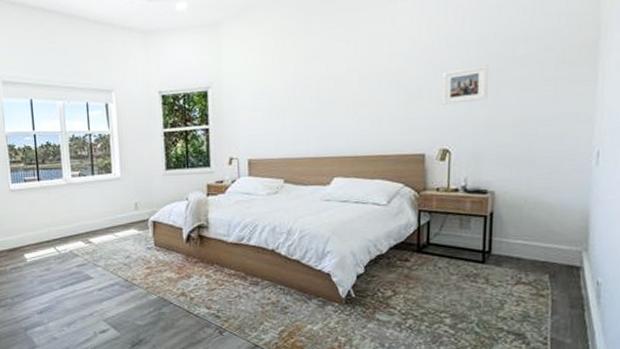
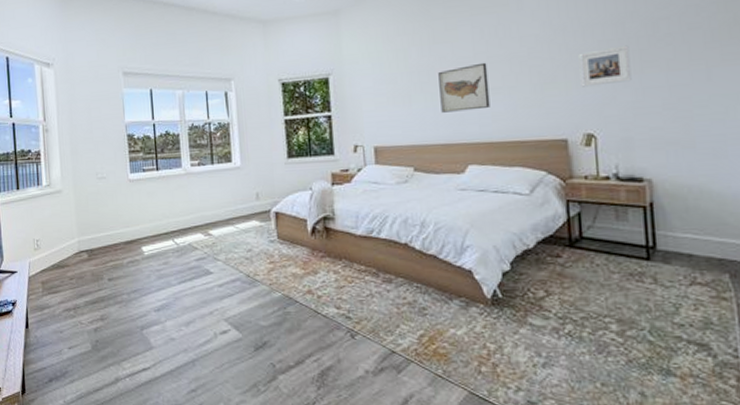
wall art: none [312,79,358,127] -> present [438,62,490,113]

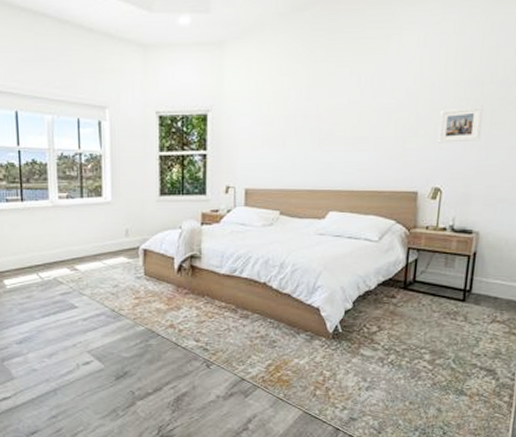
wall art: present [438,62,490,113] -> none [312,111,359,159]

